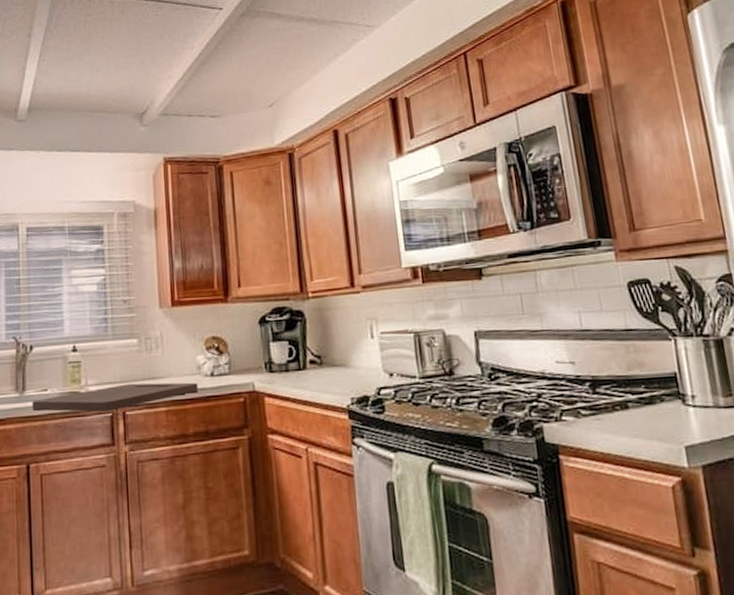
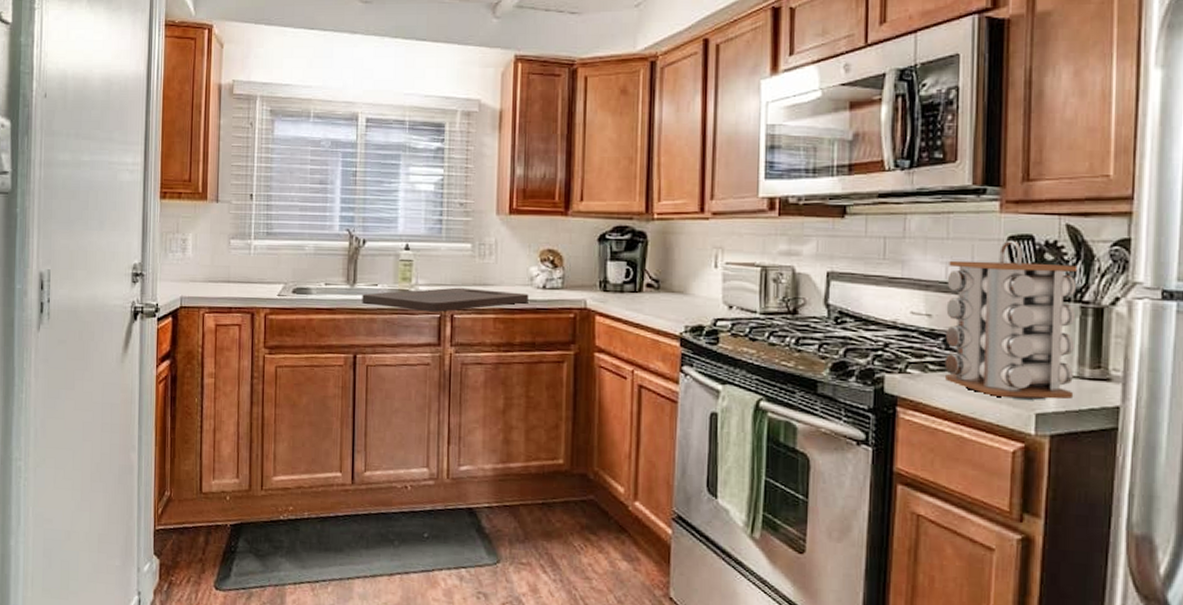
spice rack: none [581,284,715,435] -> present [944,239,1078,400]

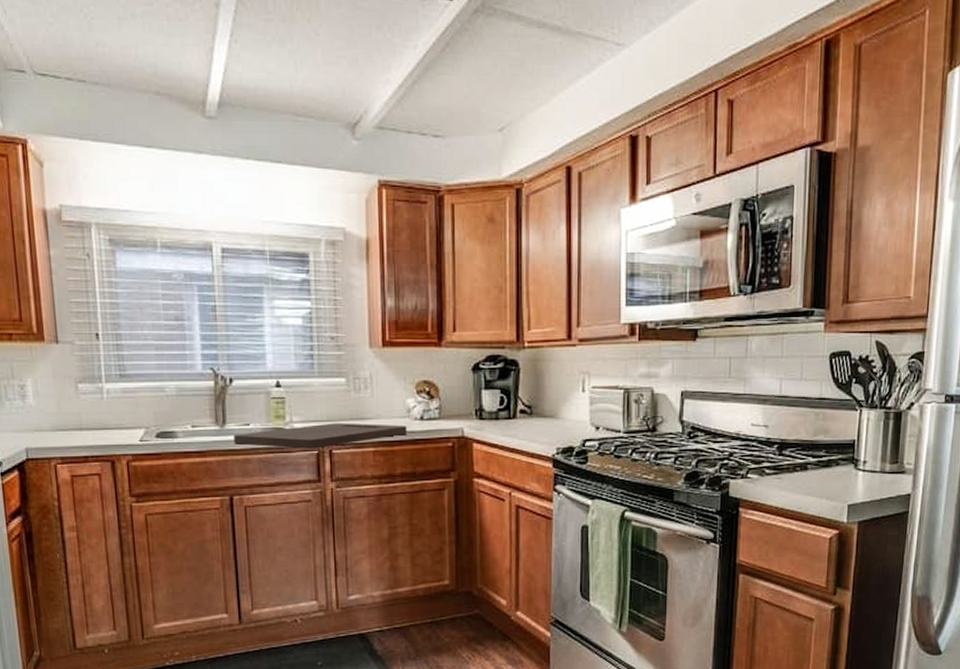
spice rack: present [944,239,1078,400] -> none [778,356,884,494]

